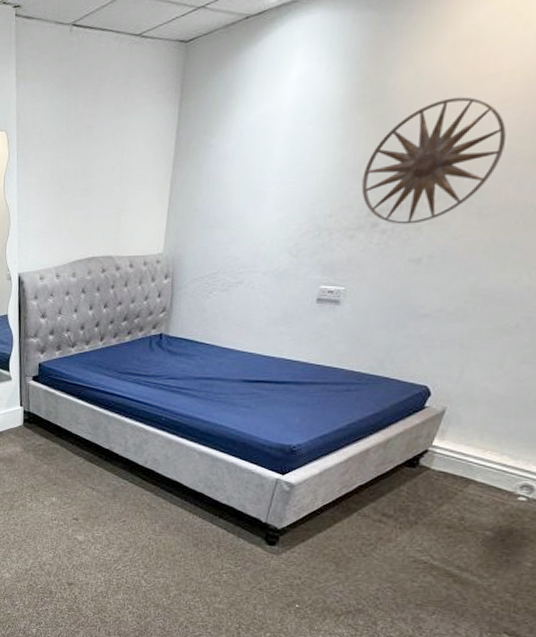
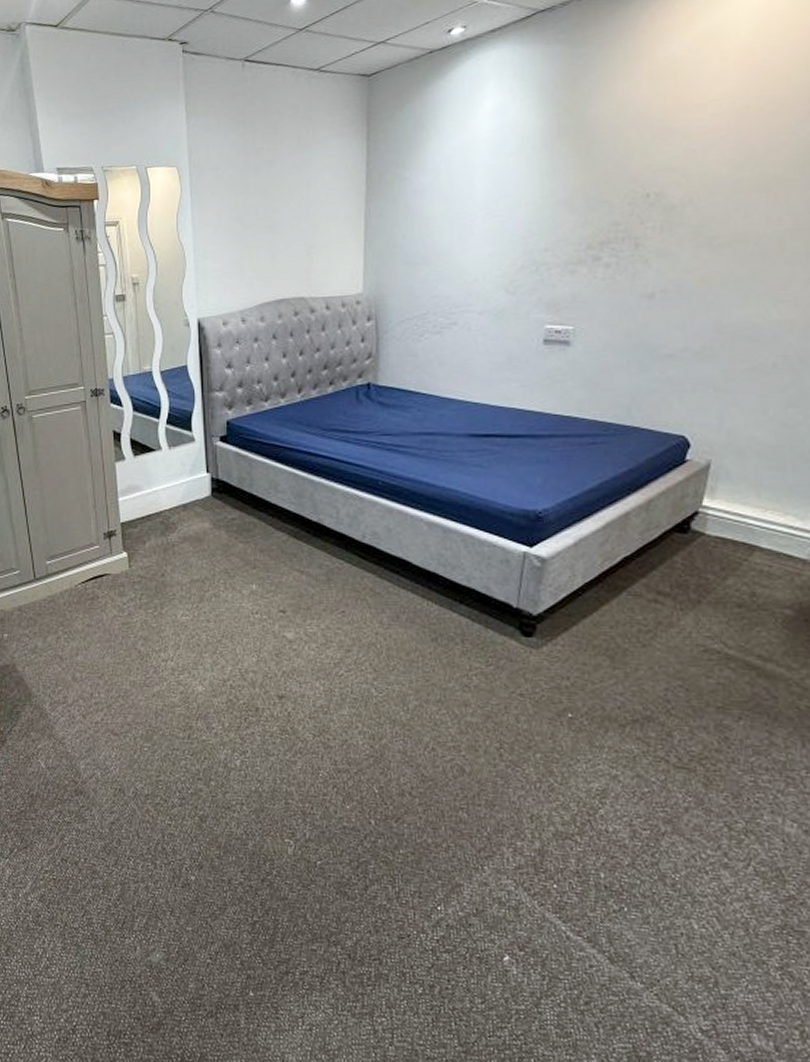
wall art: present [361,97,506,224] -> none [576,126,724,258]

